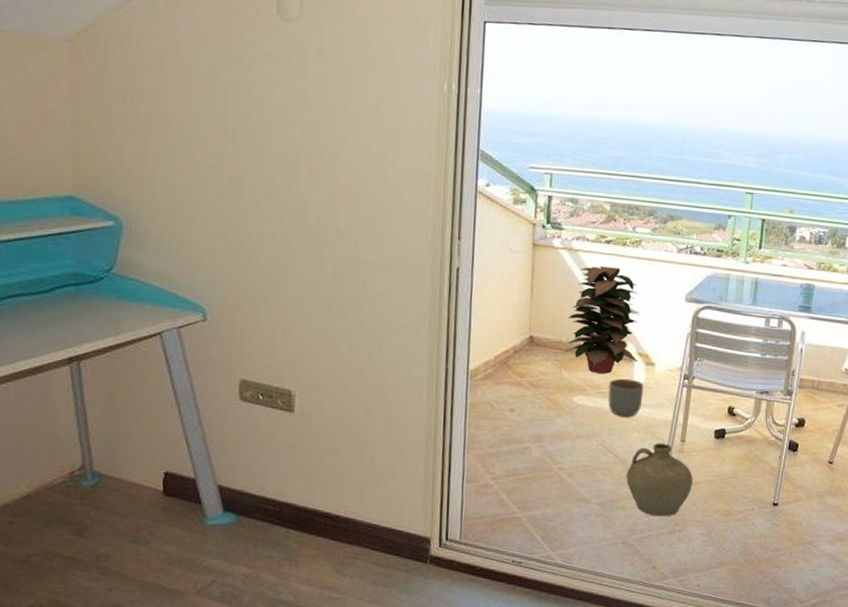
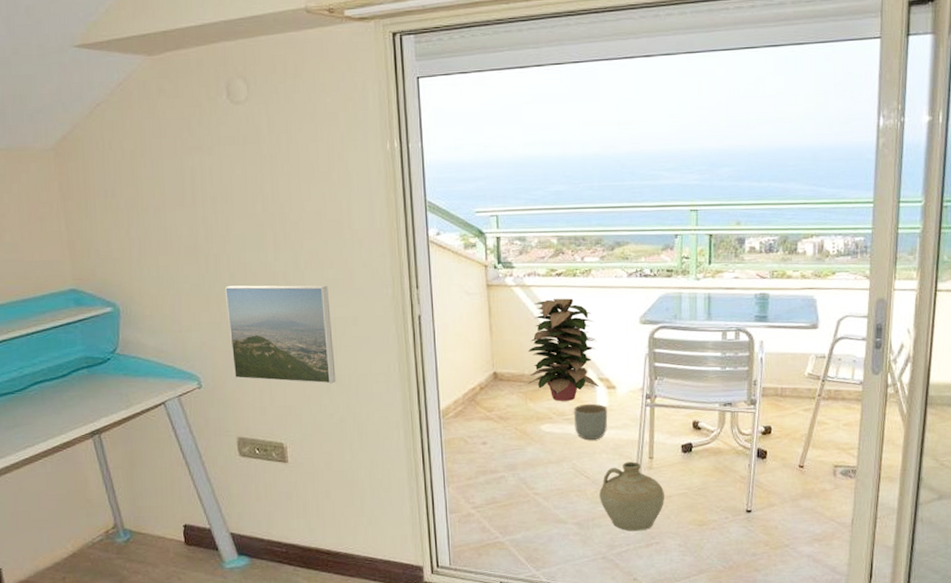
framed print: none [245,213,363,331] -> present [224,285,336,384]

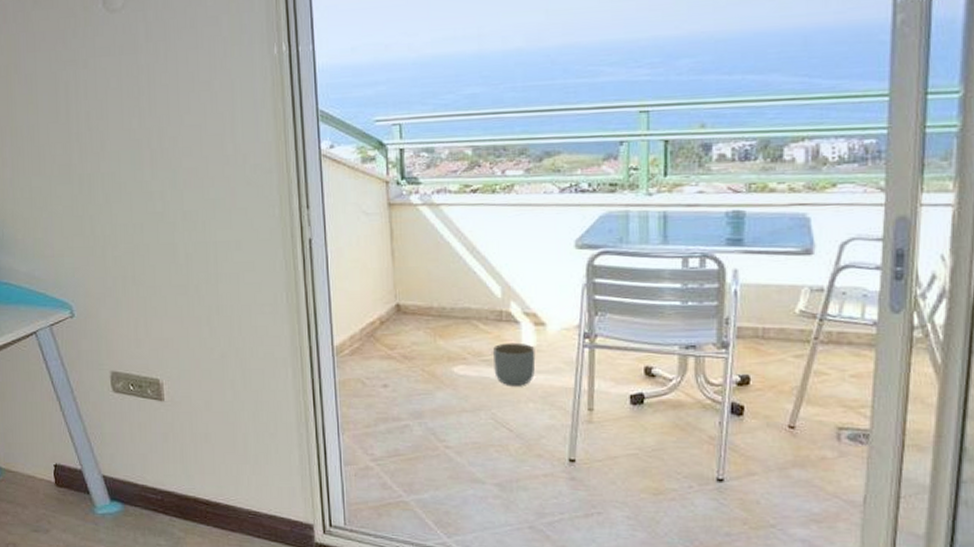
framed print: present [224,285,336,384] -> none [98,206,217,315]
decorative plant: present [527,298,600,401] -> none [437,218,525,339]
ceramic jug: present [599,461,664,531] -> none [525,413,608,498]

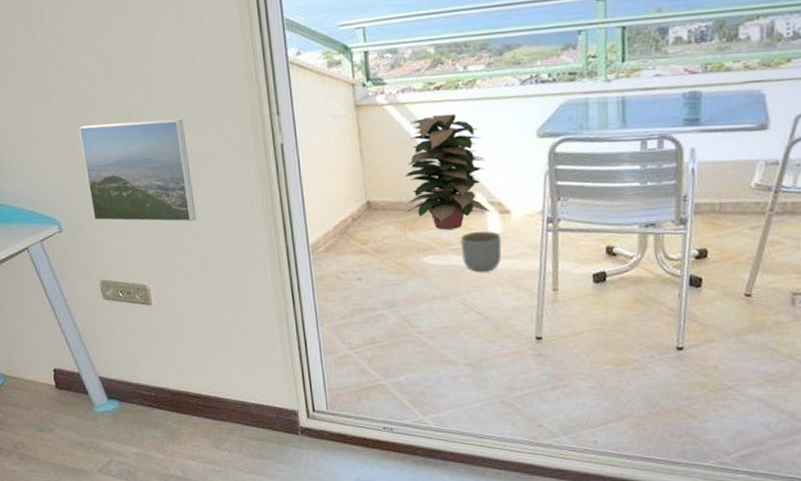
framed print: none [98,206,217,315] -> present [78,118,197,223]
decorative plant: none [437,218,525,339] -> present [404,114,491,230]

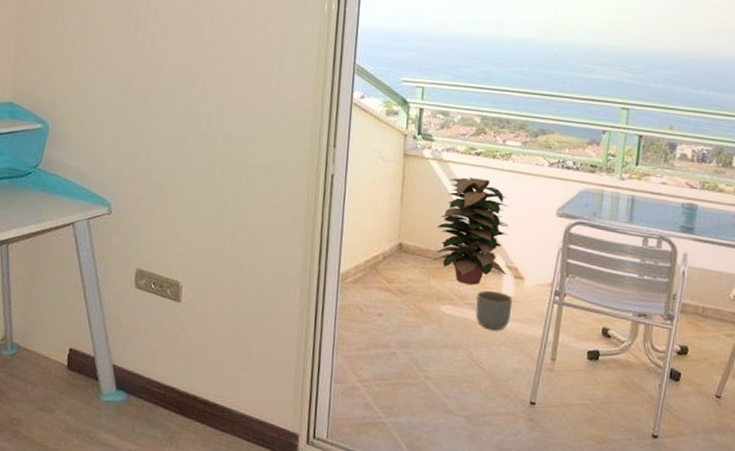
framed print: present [78,118,197,223] -> none [143,119,248,230]

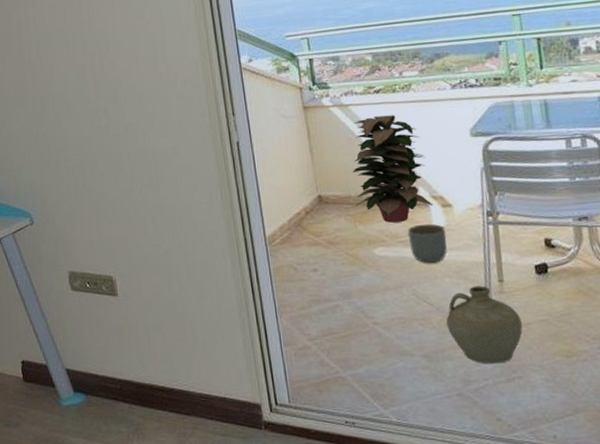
ceramic jug: none [493,359,564,438] -> present [446,285,523,364]

